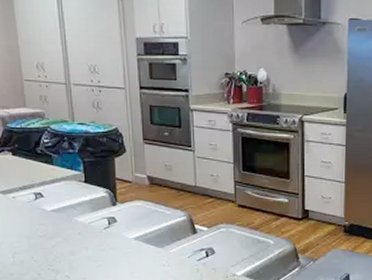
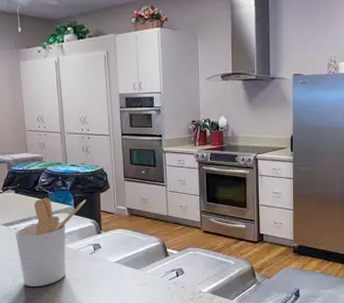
utensil holder: none [14,161,99,265] -> present [15,197,87,287]

